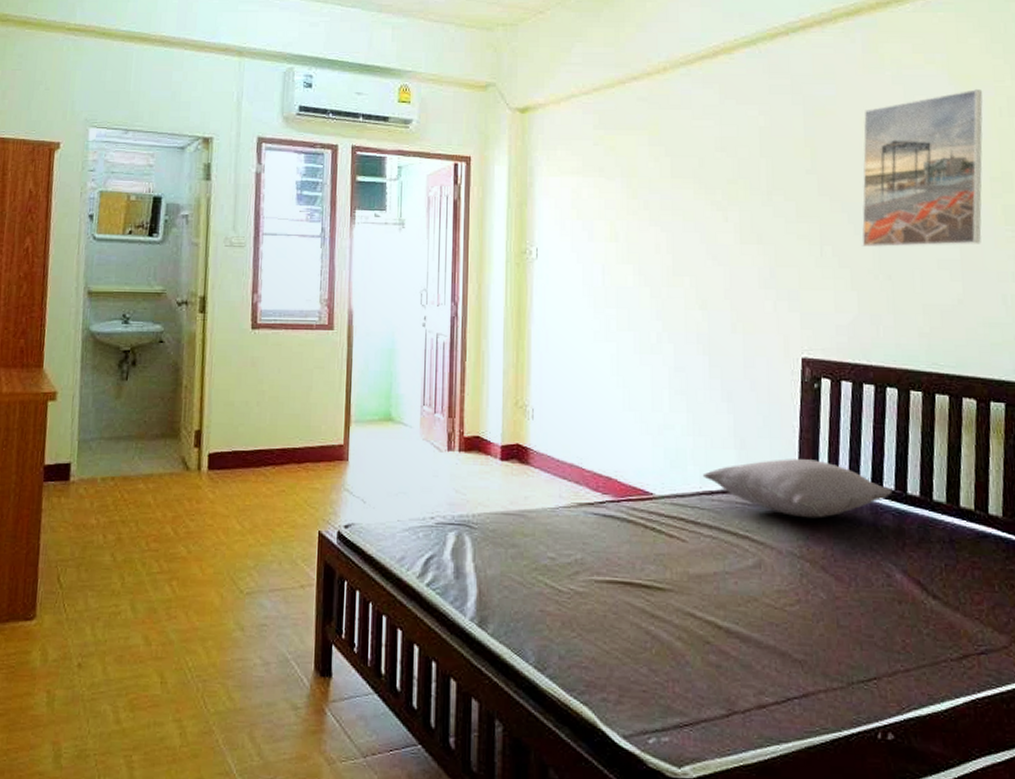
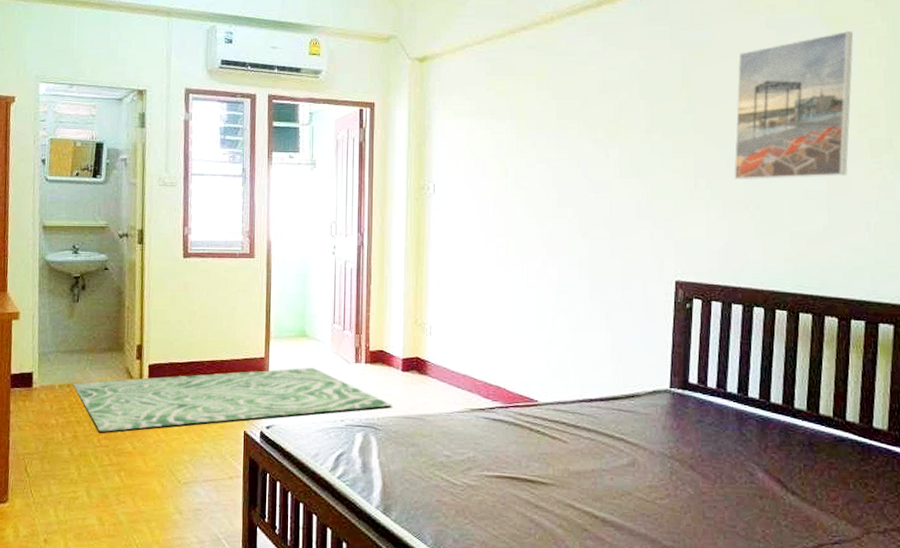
rug: none [117,456,490,534] -> present [72,368,392,432]
pillow: present [702,459,893,518] -> none [582,371,757,423]

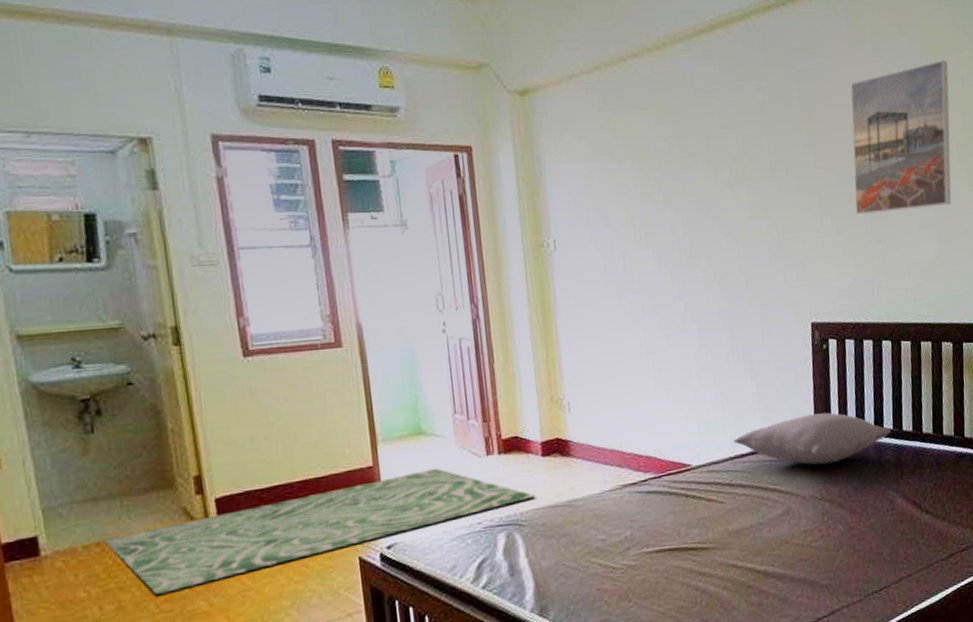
pillow: none [582,371,757,423] -> present [733,412,891,465]

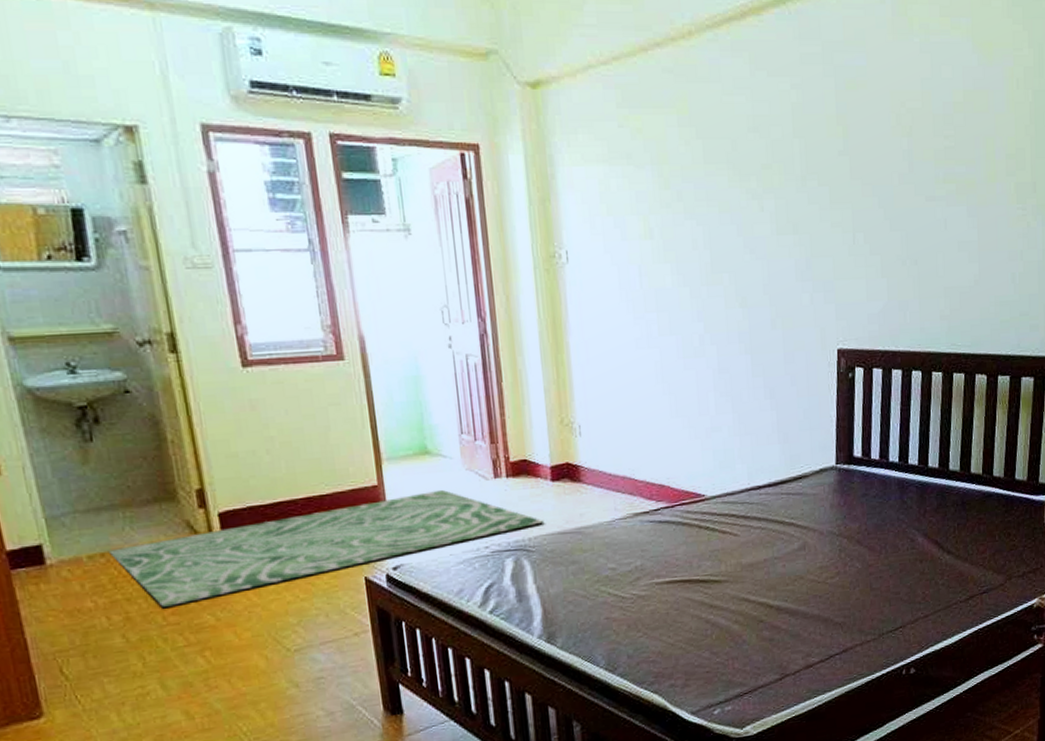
pillow: present [733,412,891,465] -> none [750,445,916,500]
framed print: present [850,60,951,215] -> none [891,59,1003,233]

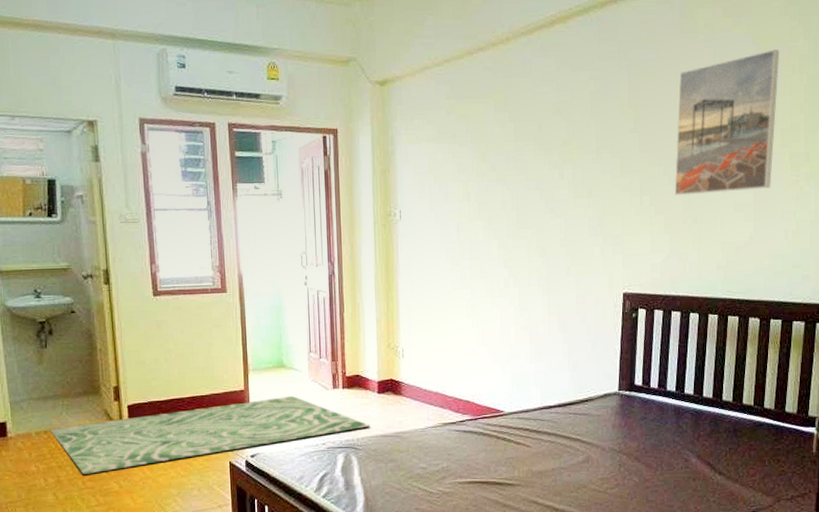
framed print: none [891,59,1003,233] -> present [674,49,780,196]

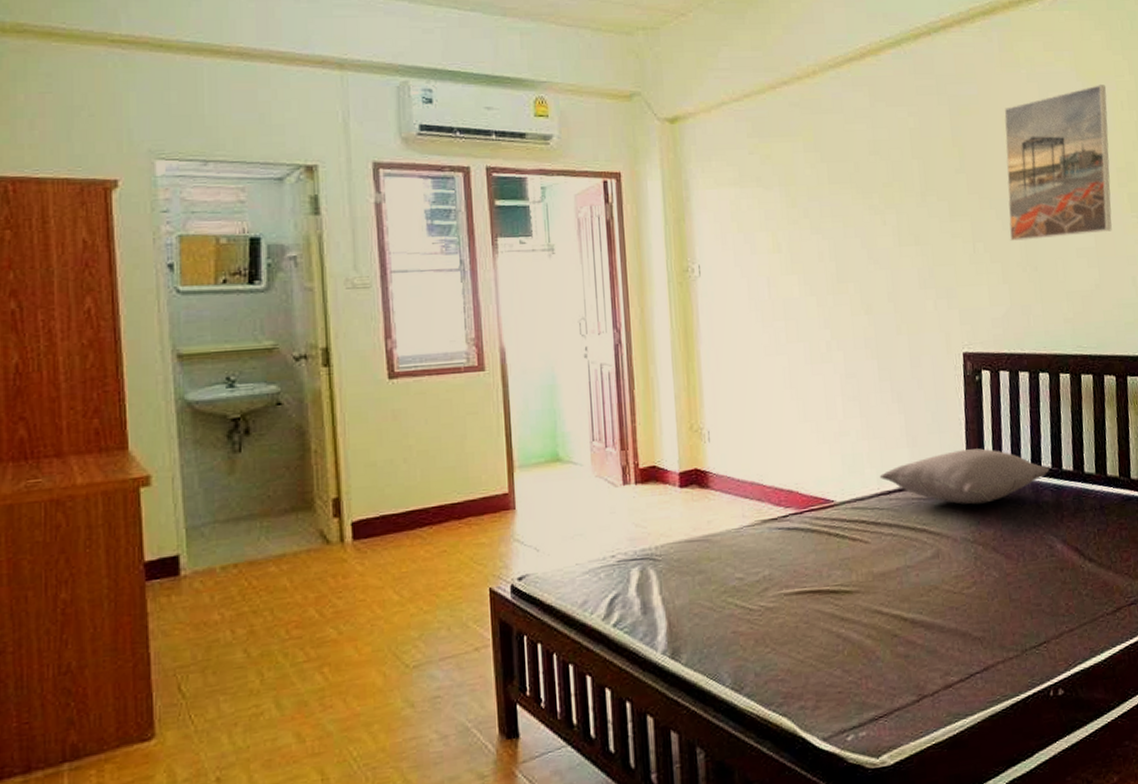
rug: present [49,396,370,474] -> none [241,497,672,620]
pillow: none [543,375,692,421] -> present [879,448,1050,505]

